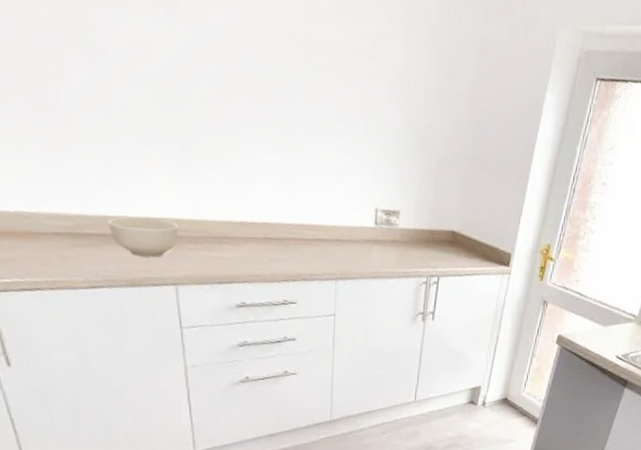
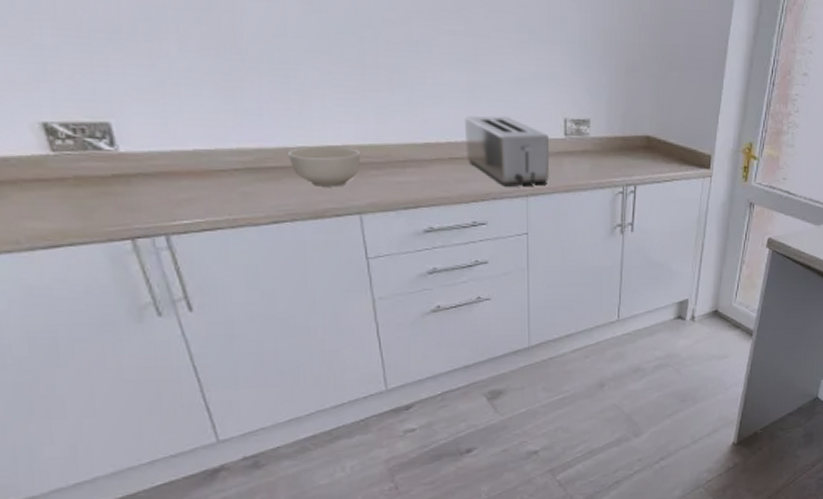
toaster: none [279,199,360,270] -> present [464,115,549,187]

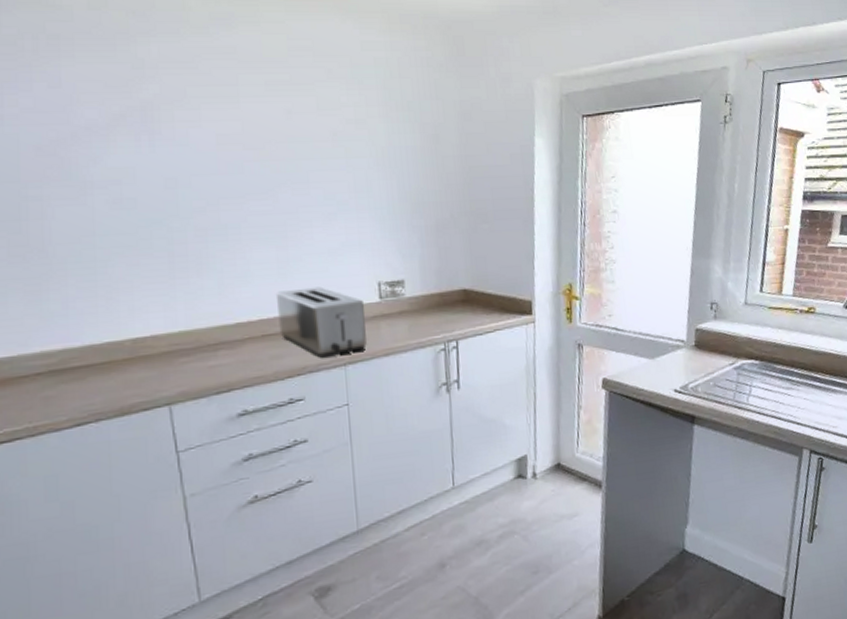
bowl: present [287,145,361,187] -> none [92,337,170,382]

